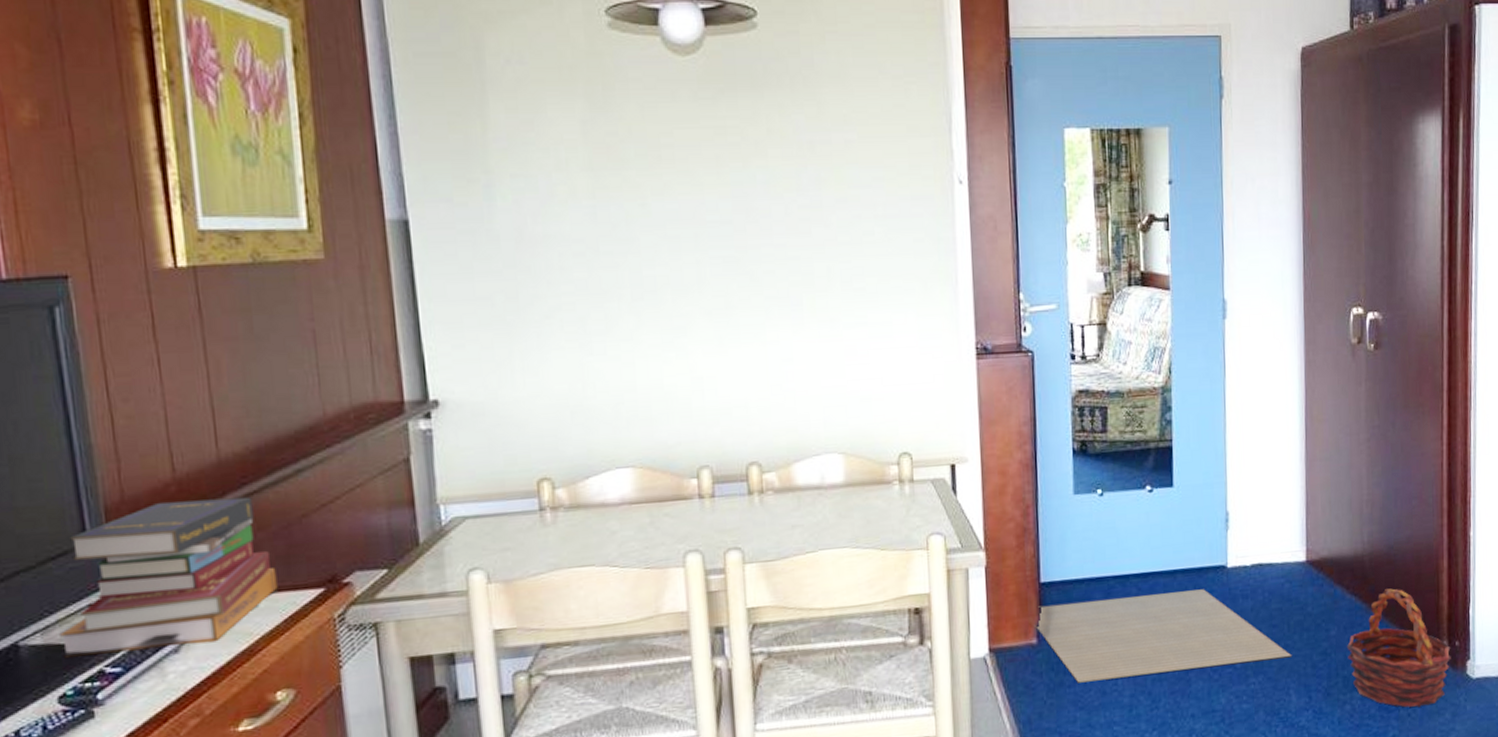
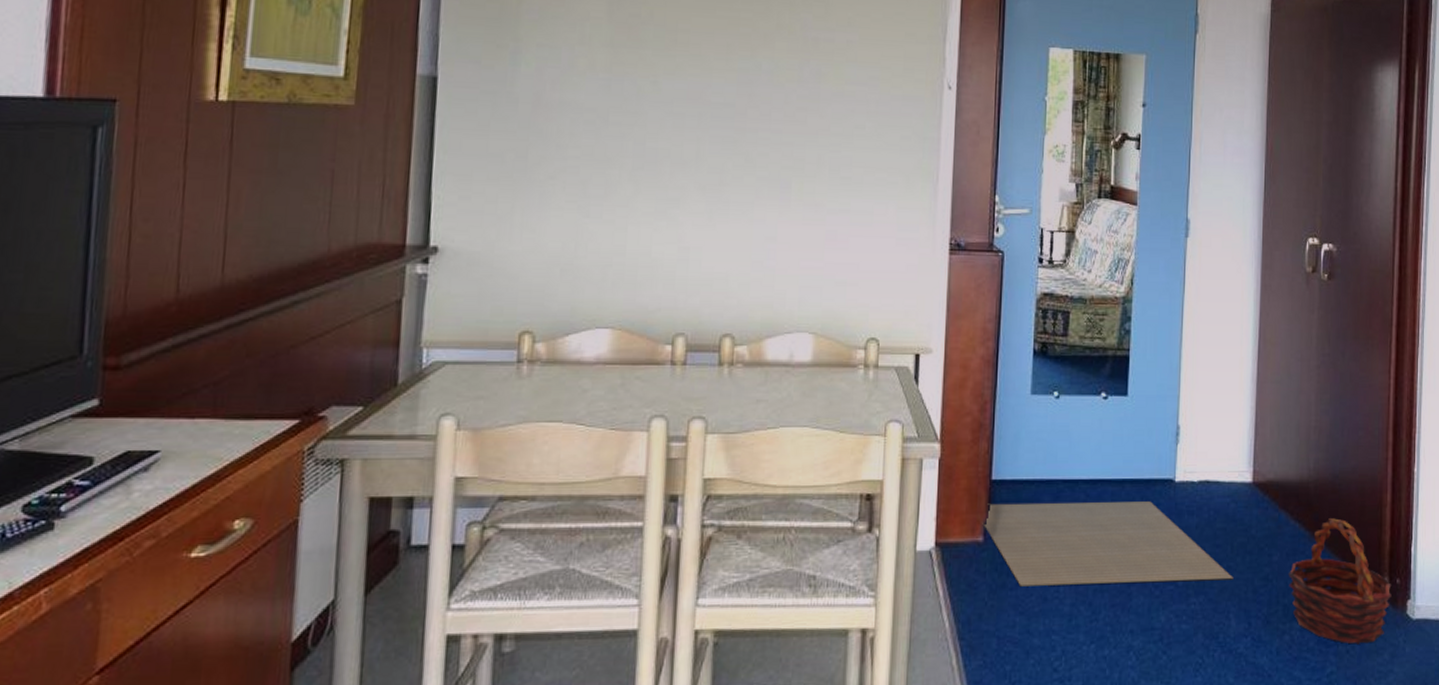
books: present [59,496,278,659] -> none [35,320,257,468]

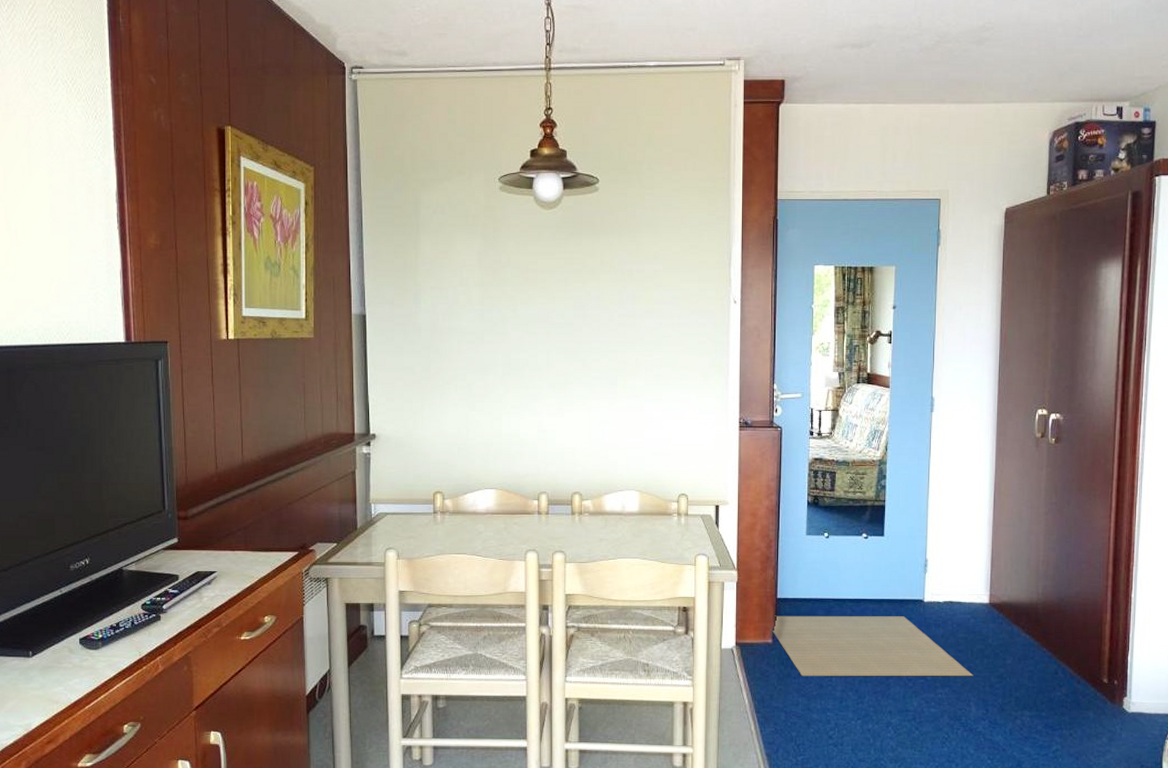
basket: present [1288,518,1392,644] -> none [1019,632,1110,729]

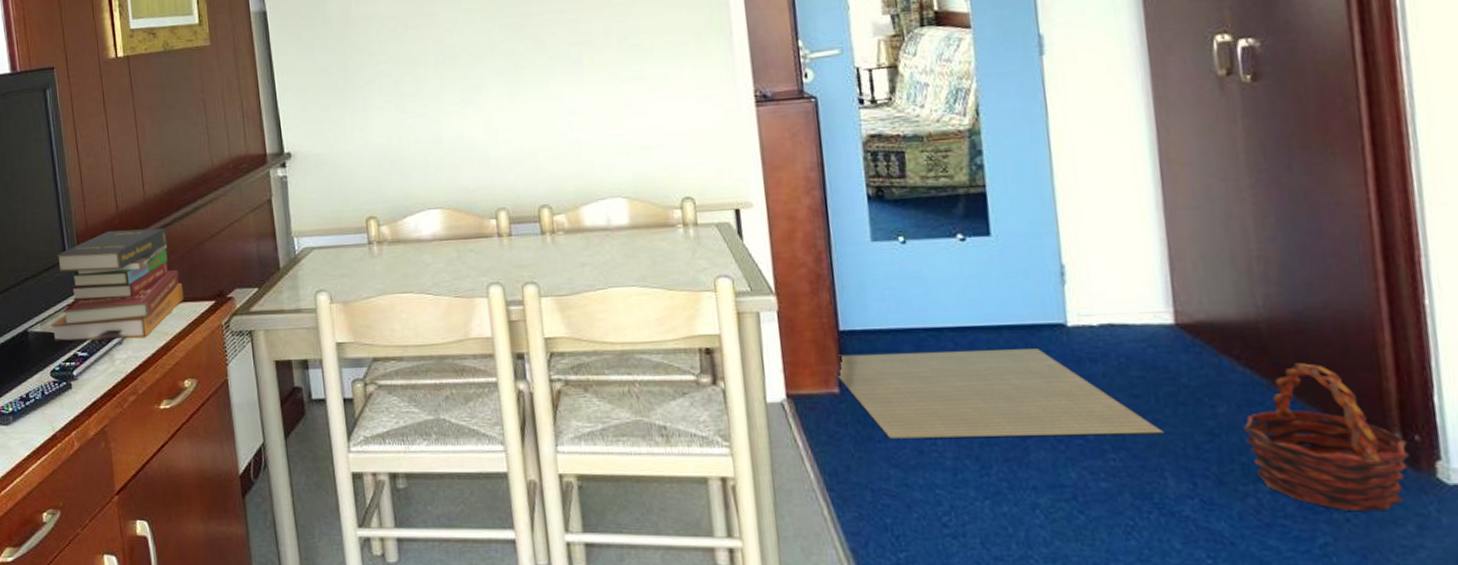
books: none [145,487,271,581] -> present [51,228,184,344]
basket: none [1019,632,1110,729] -> present [1242,363,1409,512]

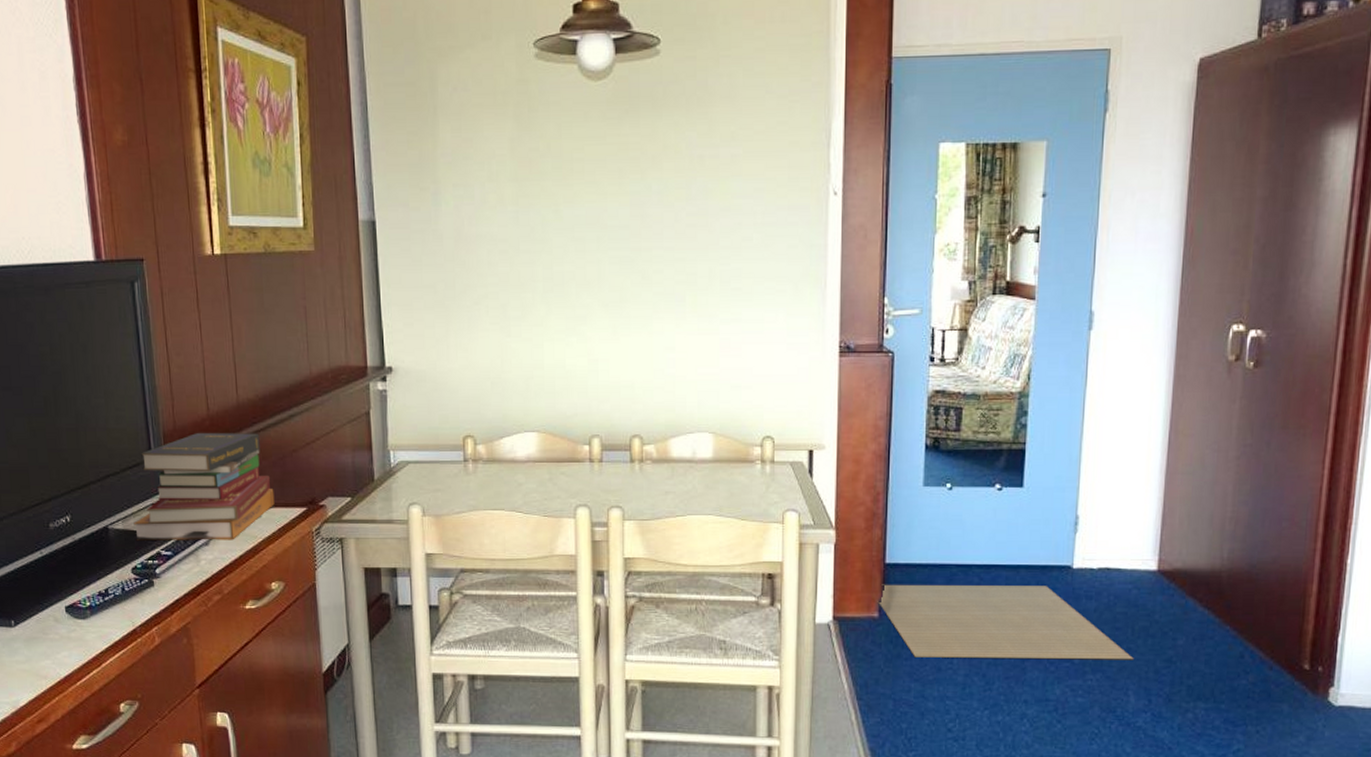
basket: present [1242,363,1409,512] -> none [1193,606,1313,726]

